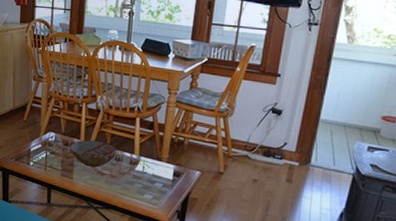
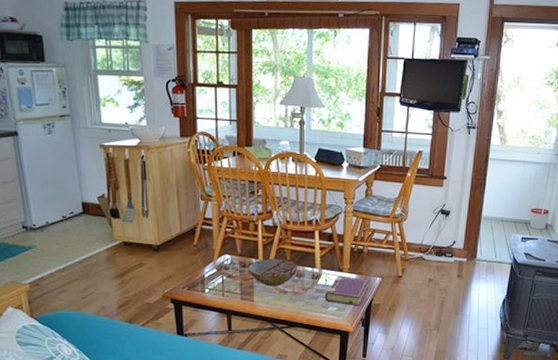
book: none [141,164,188,198] -> present [325,276,369,306]

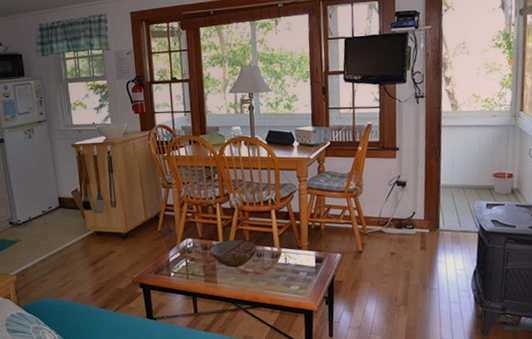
book: present [325,276,369,306] -> none [286,253,330,284]

